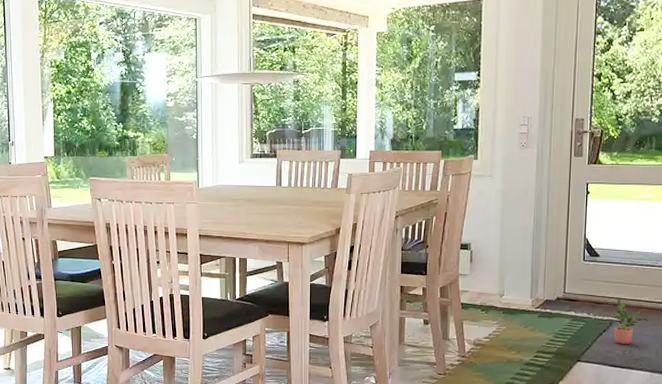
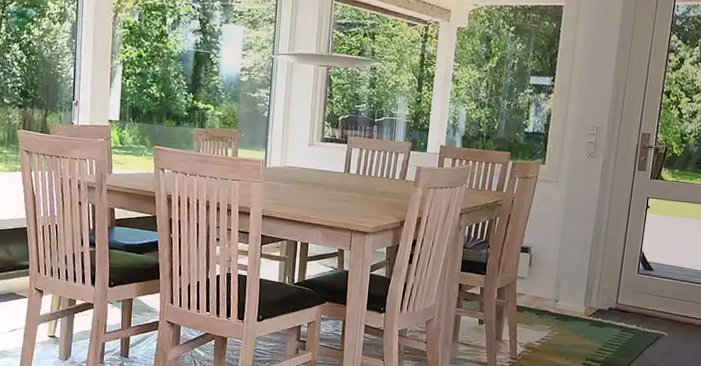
potted plant: present [614,297,649,344] -> none [660,312,694,359]

